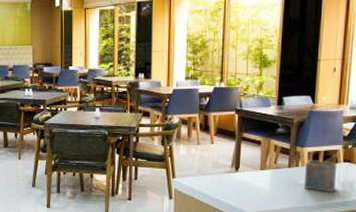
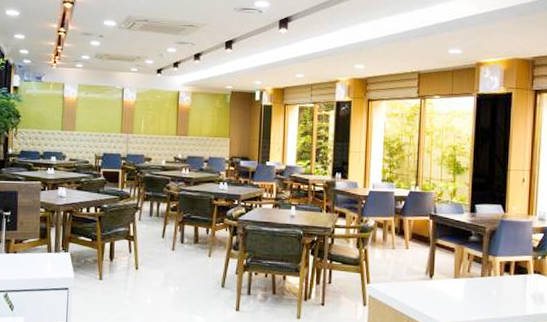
napkin holder: present [305,154,337,193] -> none [497,265,527,305]

